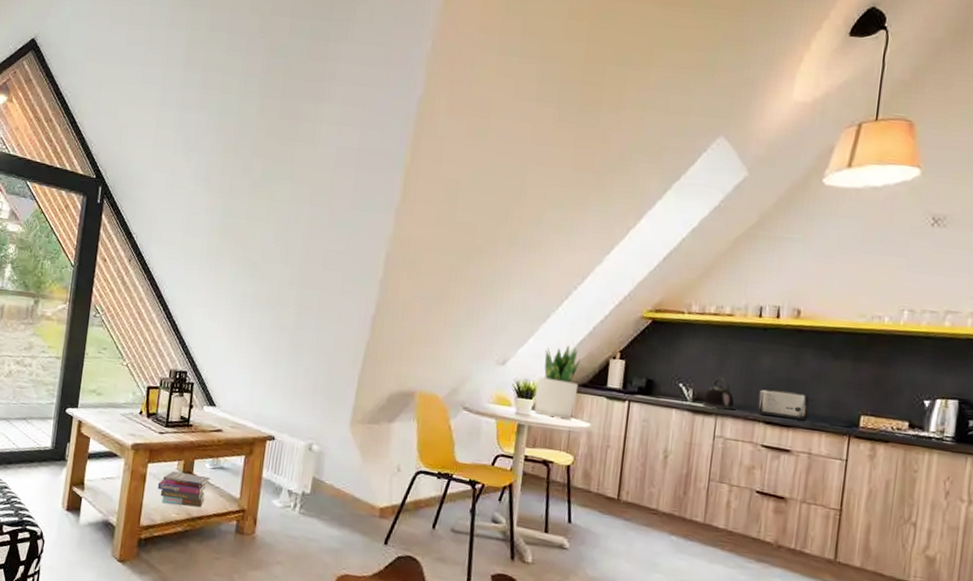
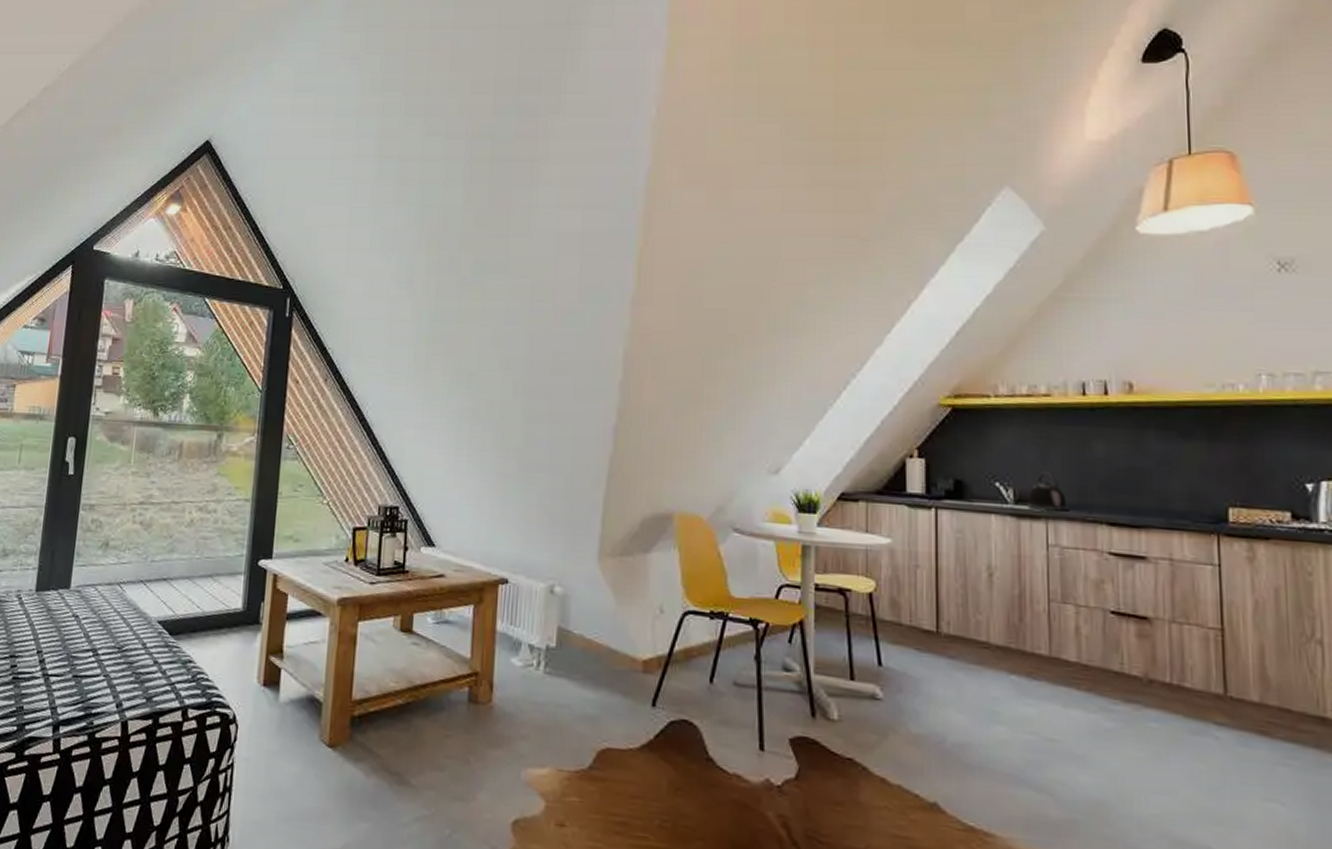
books: present [157,471,210,507] -> none [370,629,434,673]
planter: present [534,345,581,420] -> none [820,445,872,536]
toaster: present [758,388,813,421] -> none [1096,481,1165,520]

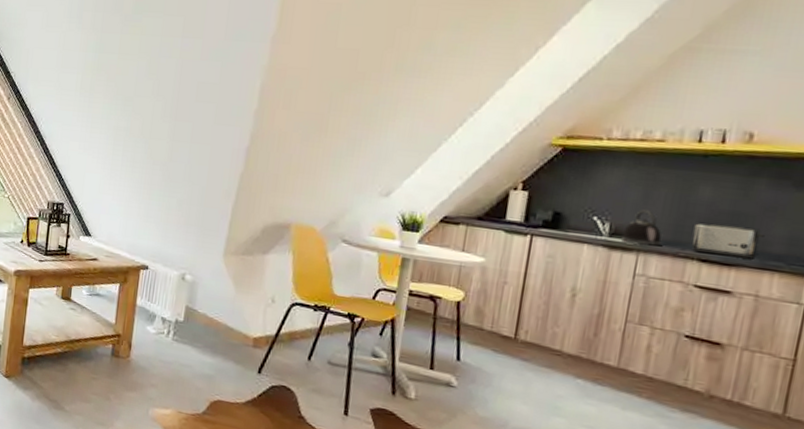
toaster: none [1096,481,1165,520] -> present [692,222,765,260]

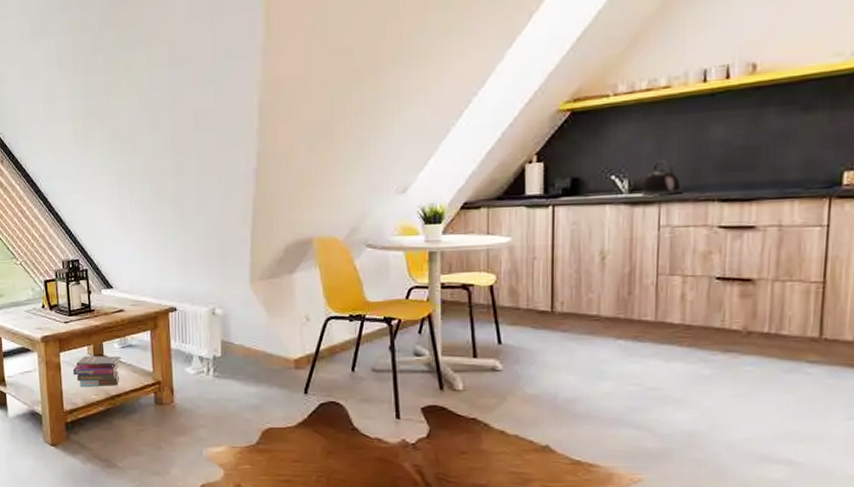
books: none [38,296,87,331] -> present [72,356,121,387]
toaster: present [692,222,765,260] -> none [710,158,780,194]

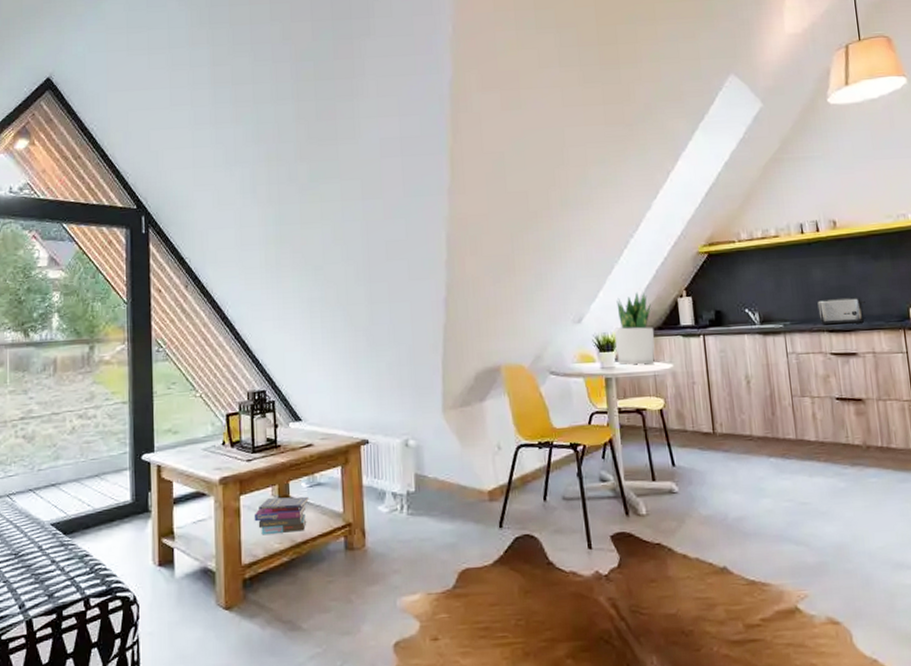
planter: none [445,158,493,239] -> present [615,292,655,365]
kettle: present [642,159,681,198] -> none [769,296,799,328]
toaster: none [710,158,780,194] -> present [817,297,865,325]

